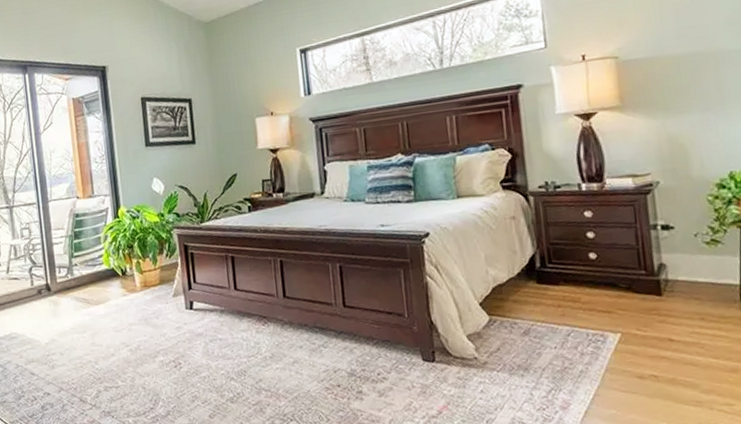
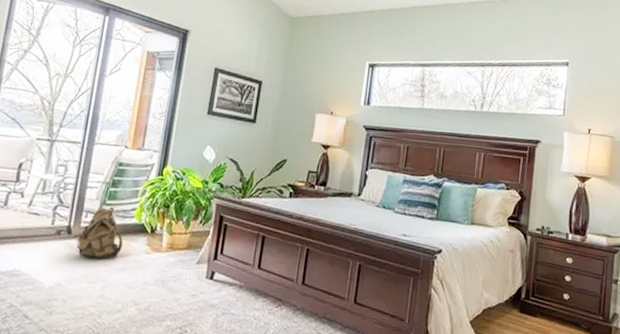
backpack: none [57,258,100,311] -> present [75,207,123,259]

